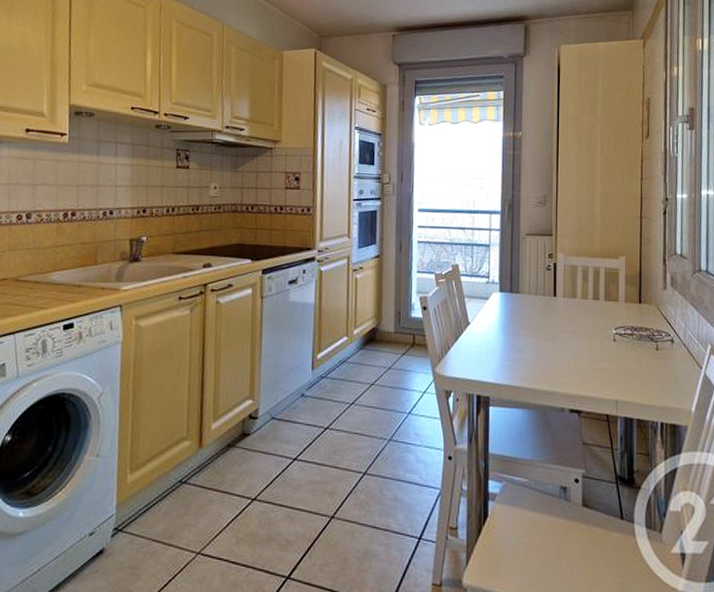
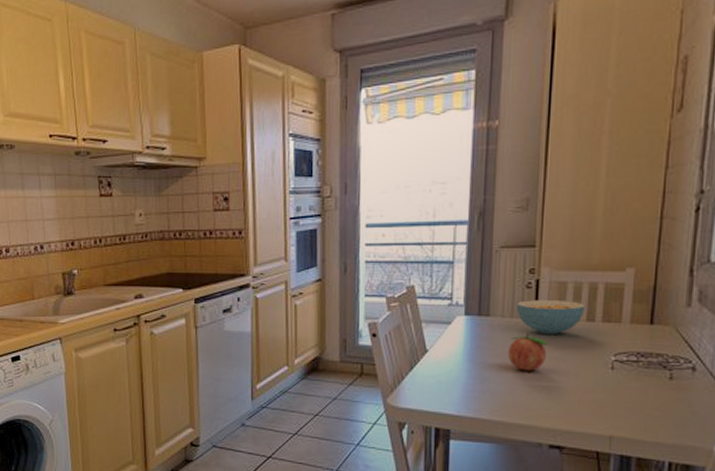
fruit: none [534,308,565,342] -> present [507,332,547,371]
cereal bowl: none [540,280,592,311] -> present [516,300,586,335]

